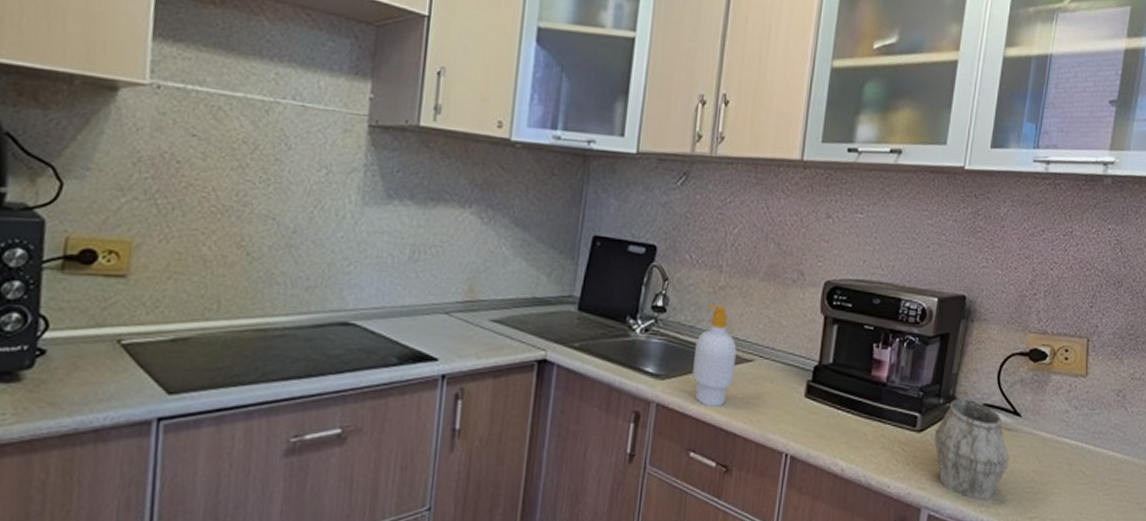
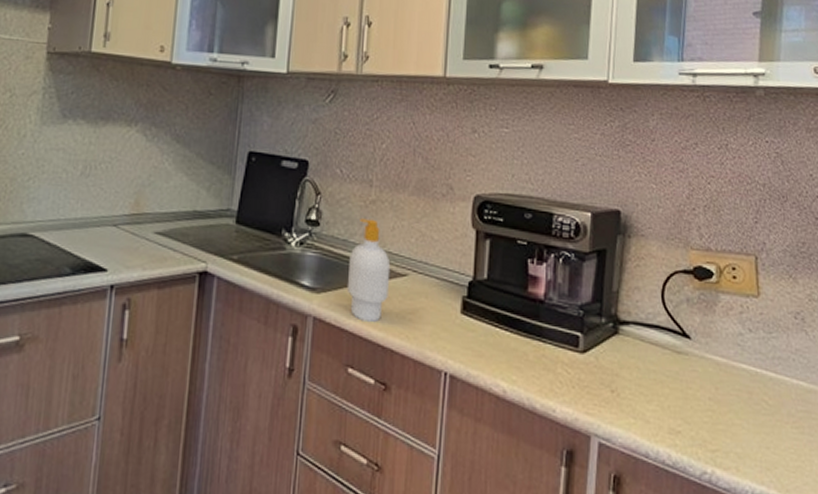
mug: present [933,399,1010,500] -> none [598,319,683,429]

